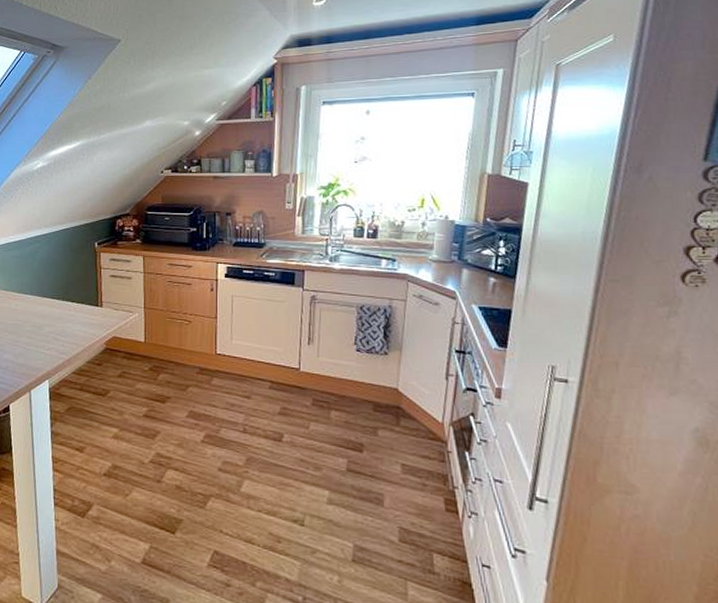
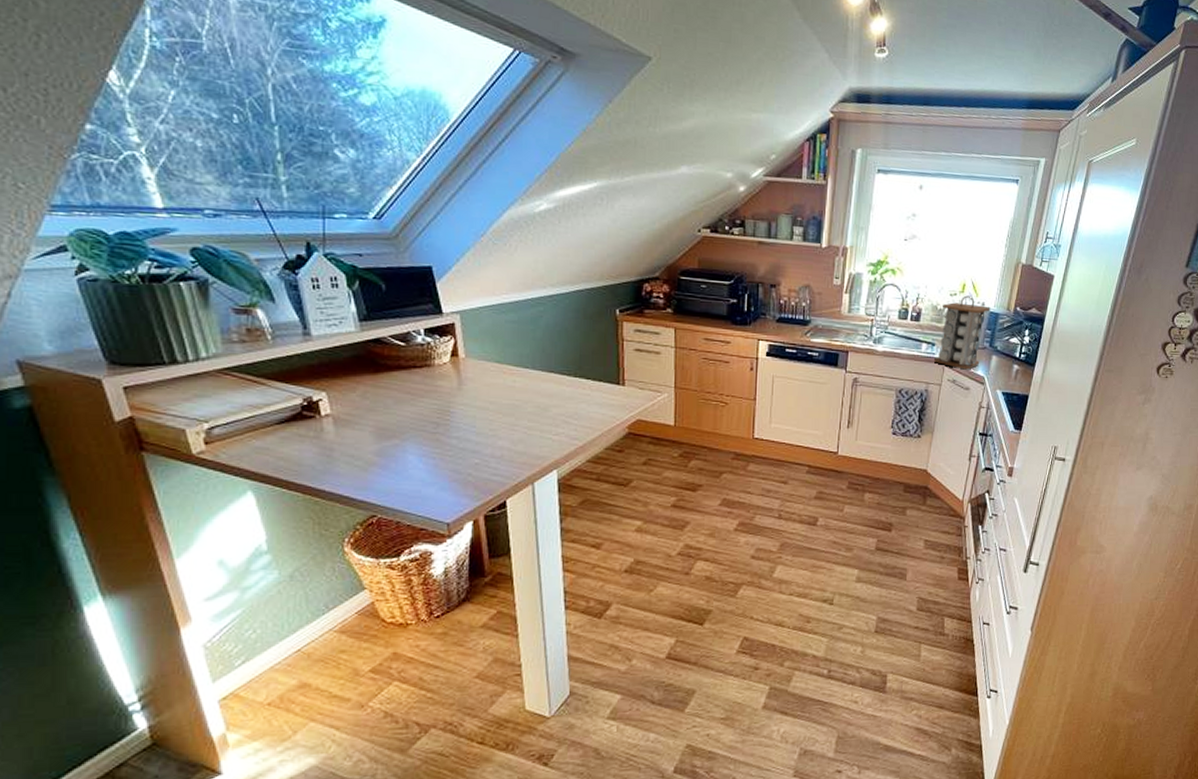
spice rack: none [396,210,455,285] -> present [934,295,990,370]

